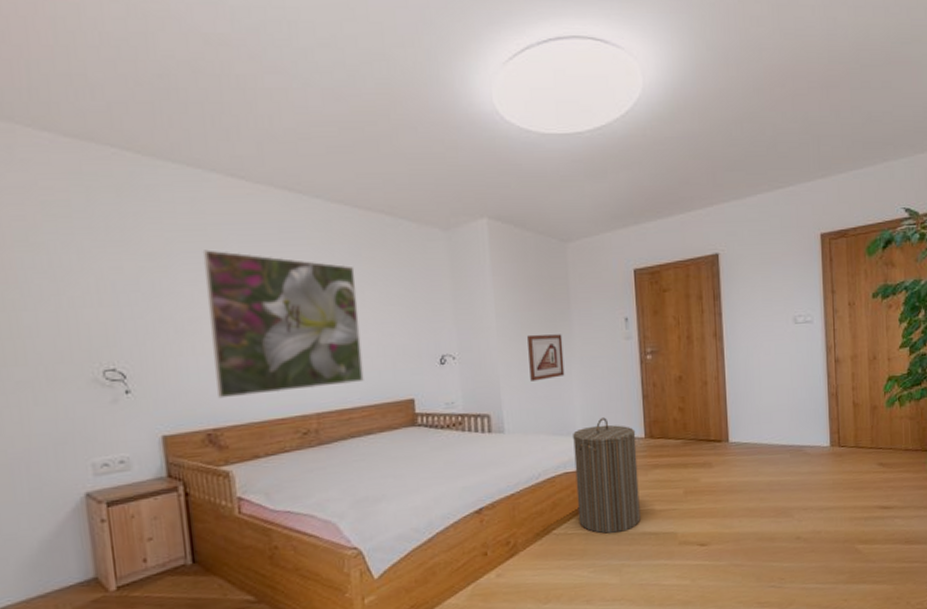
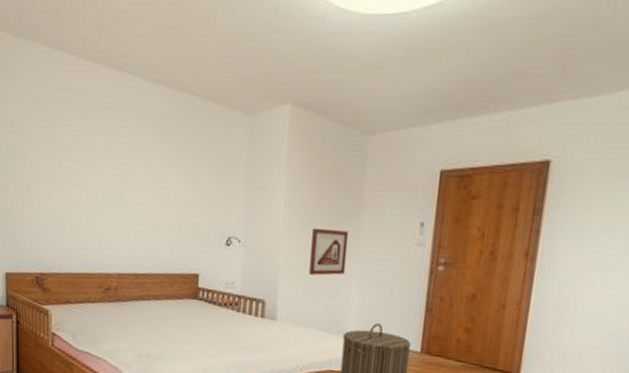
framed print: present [202,249,364,399] -> none [46,120,163,252]

